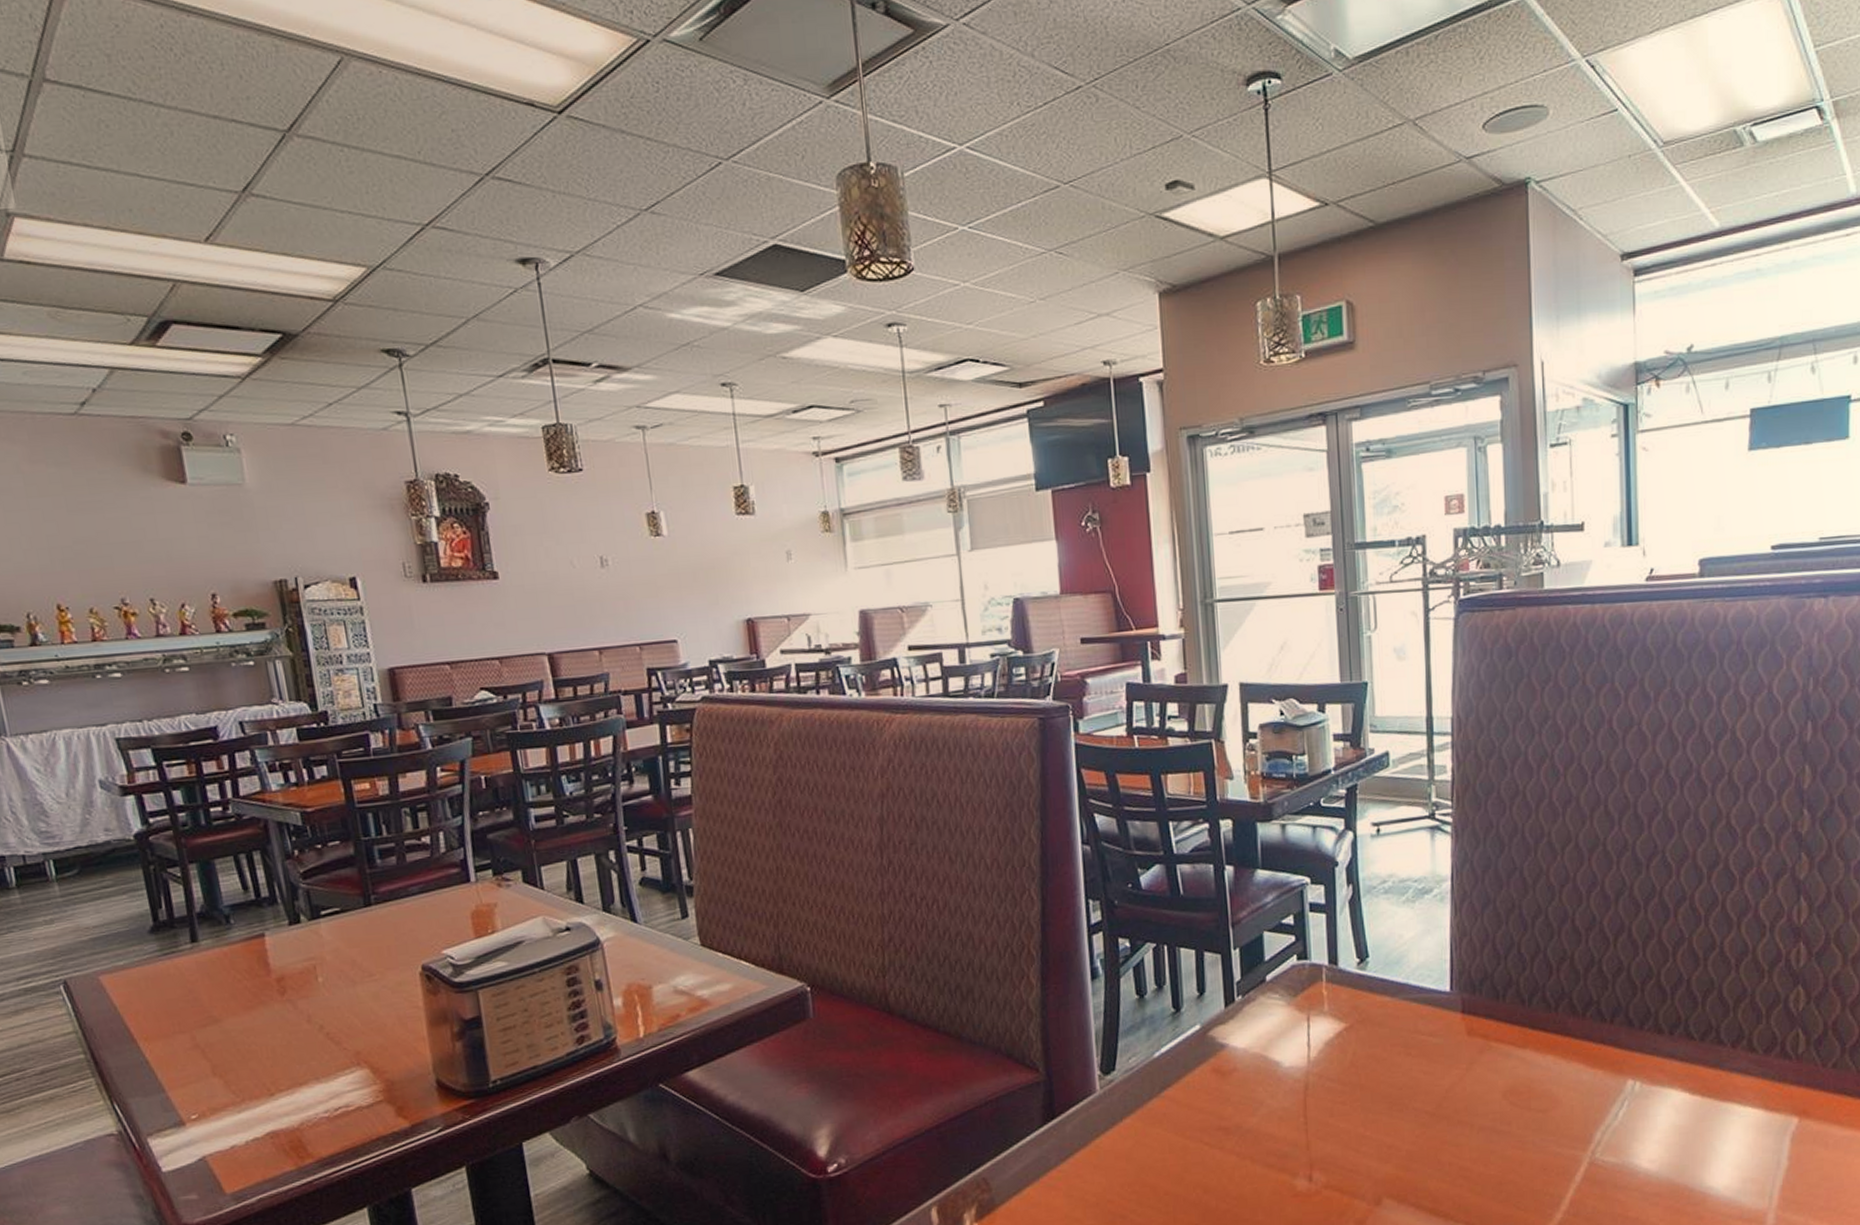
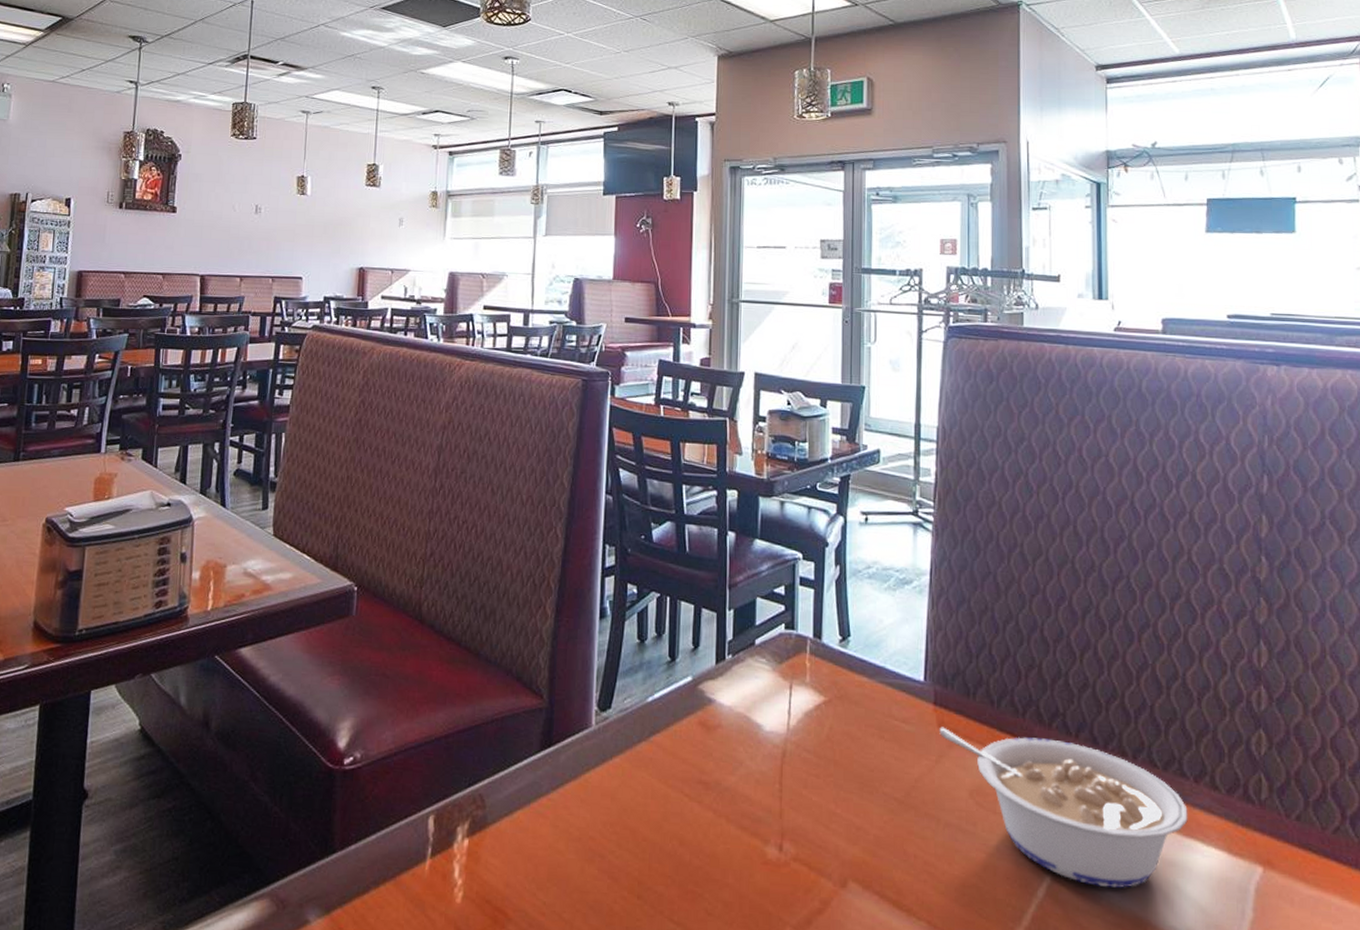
legume: none [1469,1028,1725,1162] -> present [939,726,1188,888]

